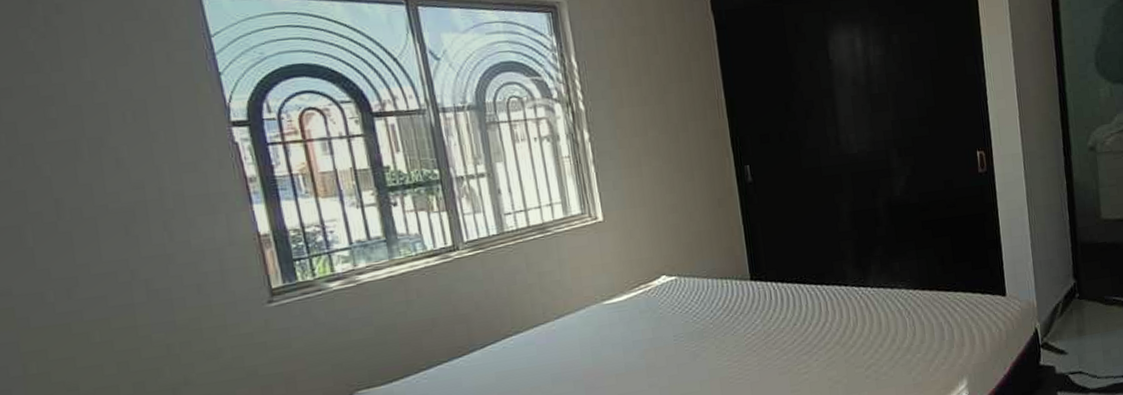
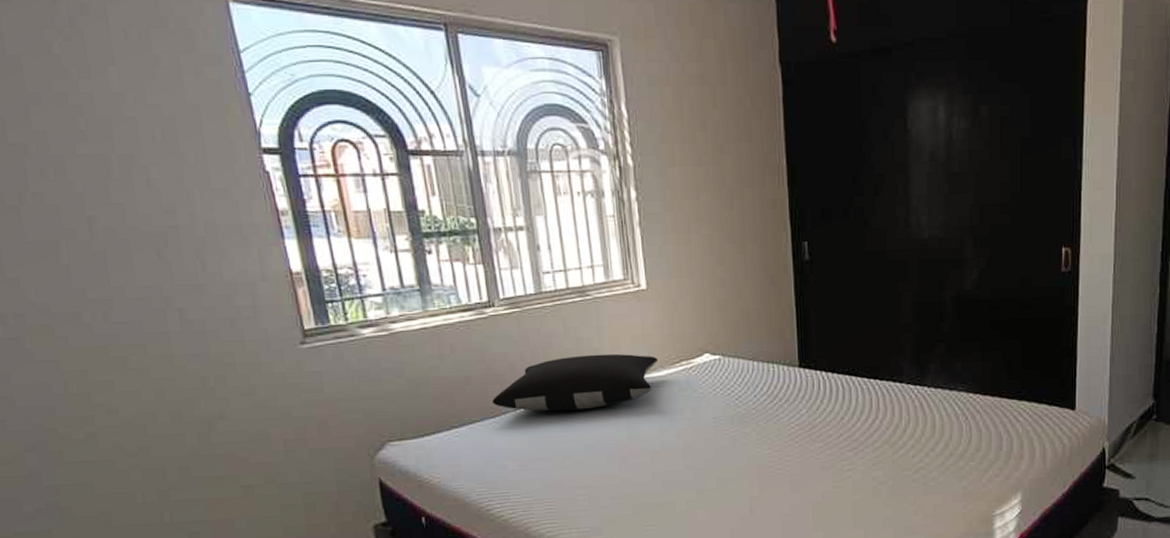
pillow: none [459,282,618,347] -> present [492,353,658,412]

